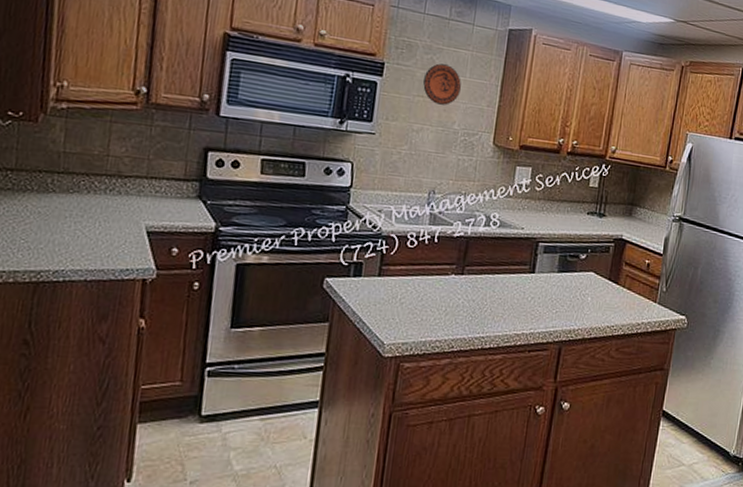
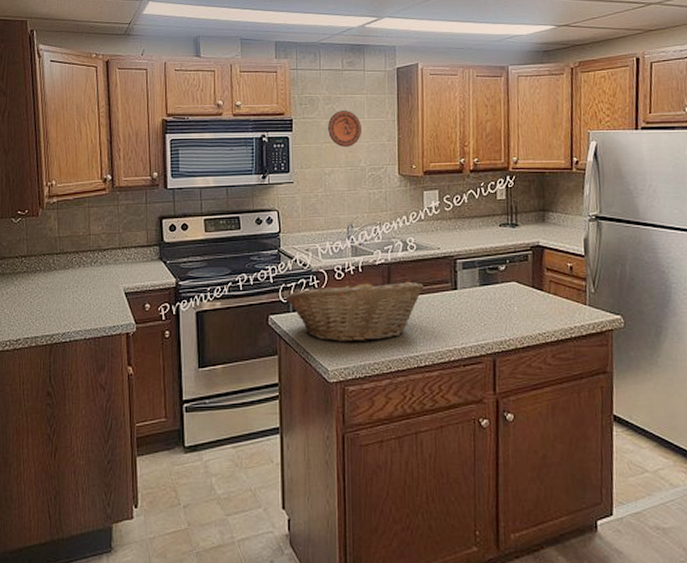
fruit basket: none [346,248,501,317] -> present [285,279,424,342]

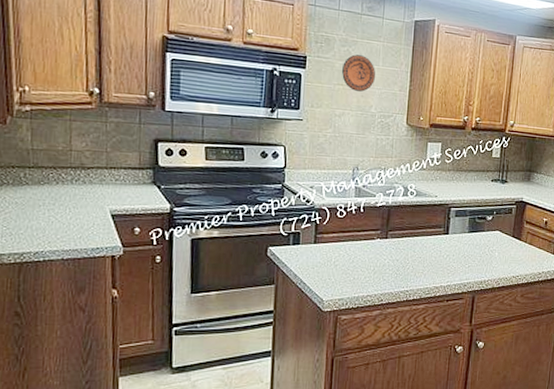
fruit basket: present [285,279,424,342] -> none [286,218,419,276]

